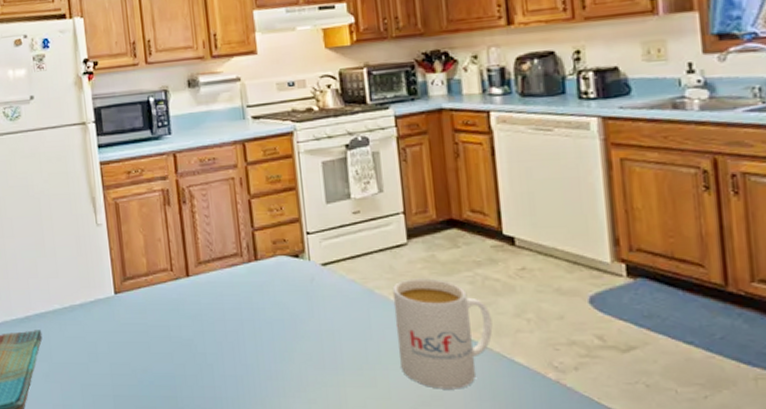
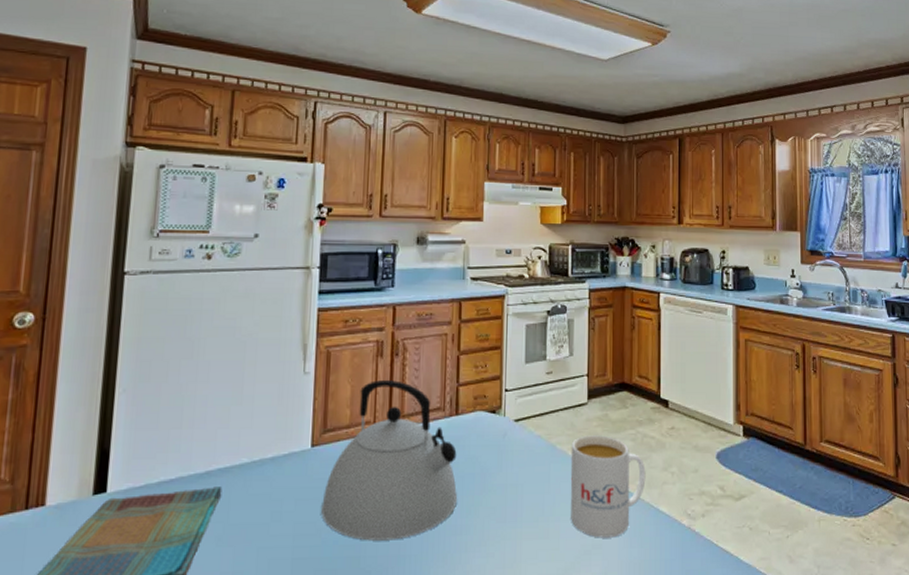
kettle: none [133,227,269,383] -> present [321,379,458,541]

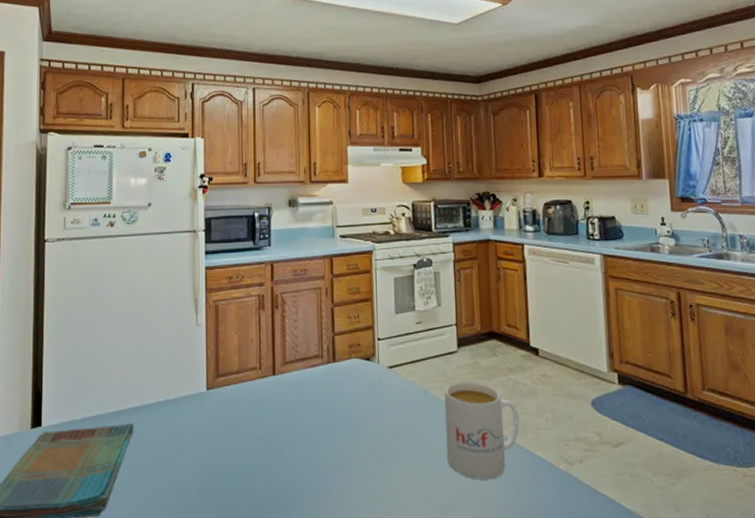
kettle: present [321,379,458,541] -> none [218,329,340,475]

